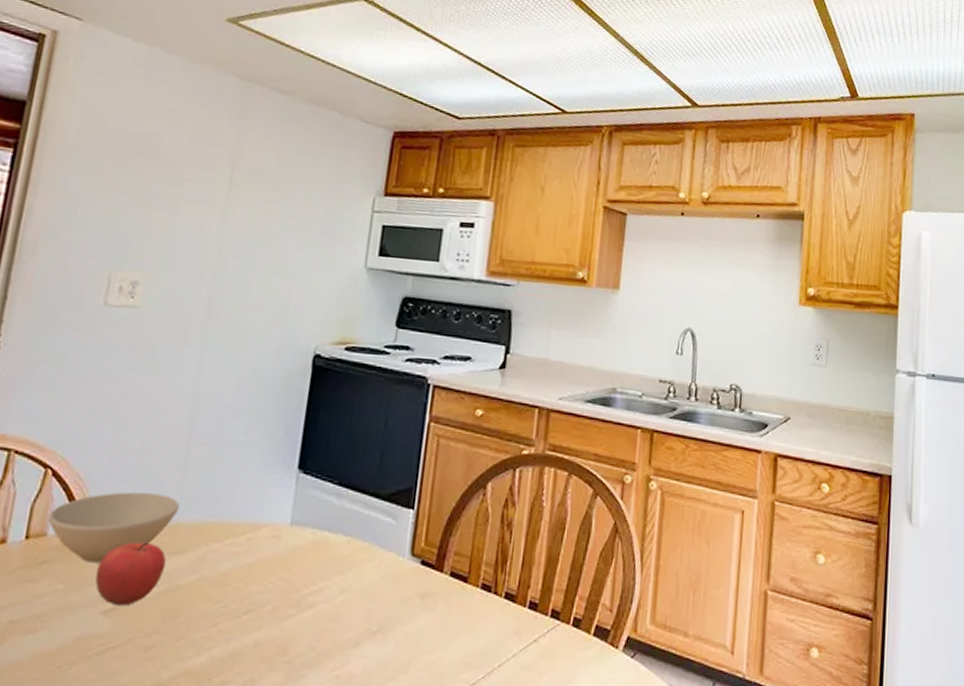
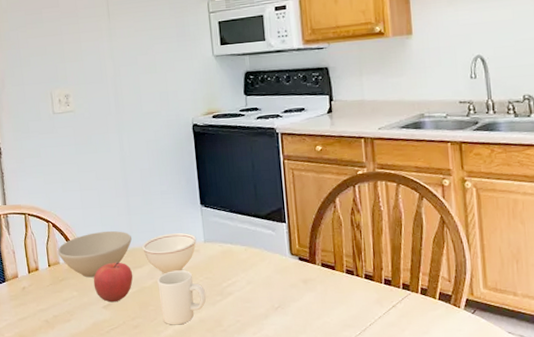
bowl: none [192,505,281,568] -> present [142,232,197,274]
mug: none [196,563,275,649] -> present [157,270,207,325]

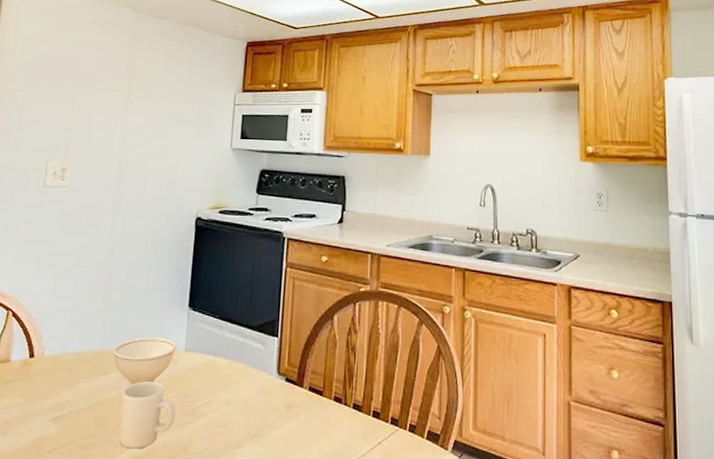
bowl: present [57,230,132,278] -> none [10,327,103,382]
fruit: present [93,261,133,303] -> none [45,364,96,415]

